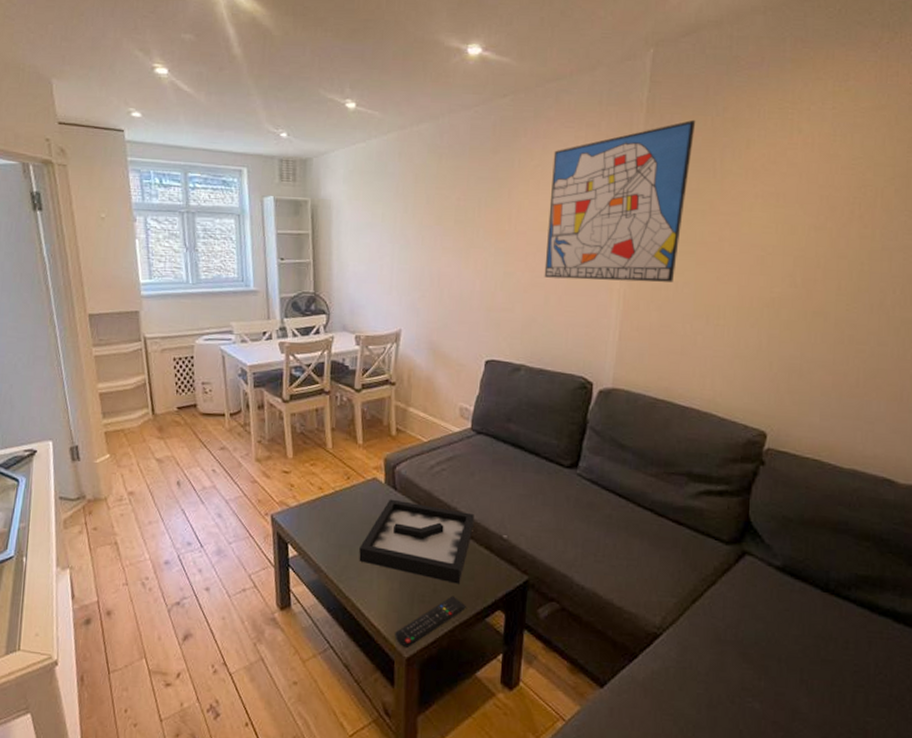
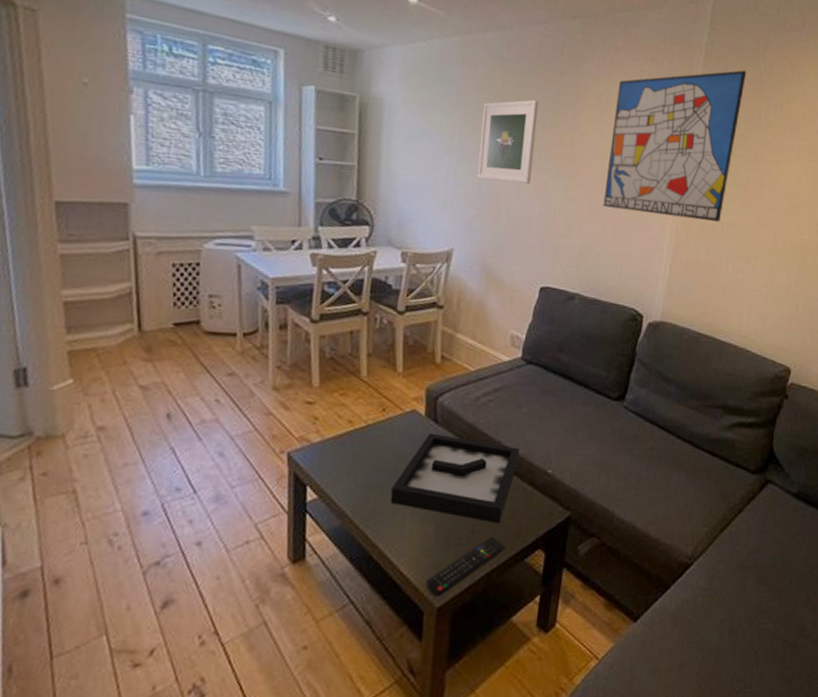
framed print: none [419,181,473,263] -> present [477,99,539,184]

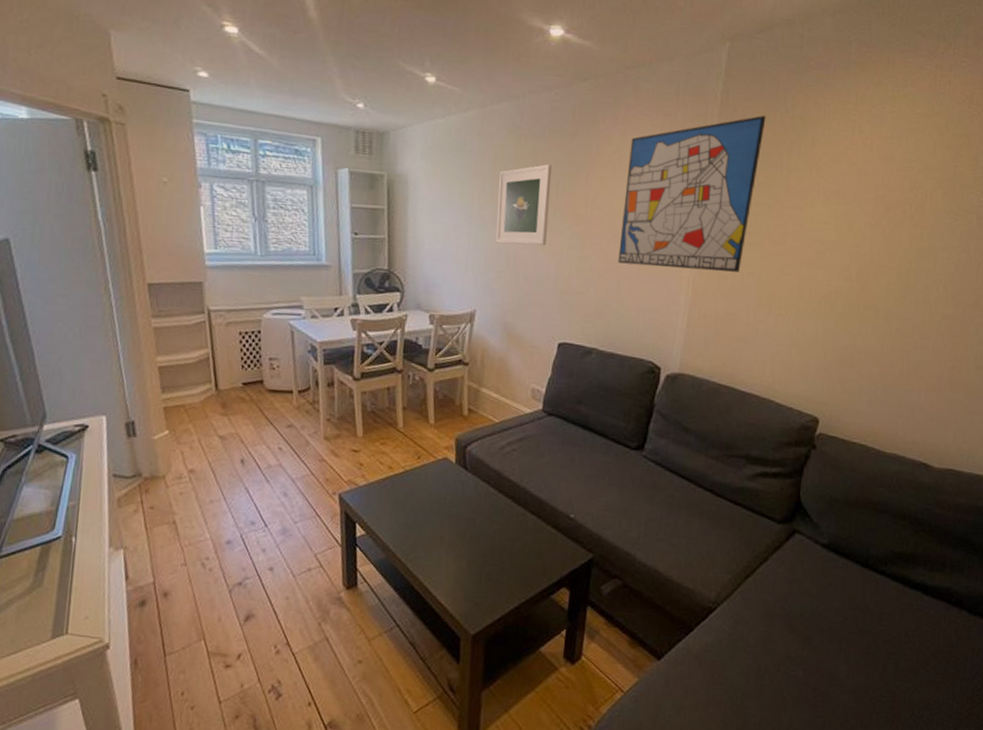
decorative tray: present [390,433,519,524] -> none [427,478,543,562]
remote control: present [426,536,505,596] -> none [461,574,532,625]

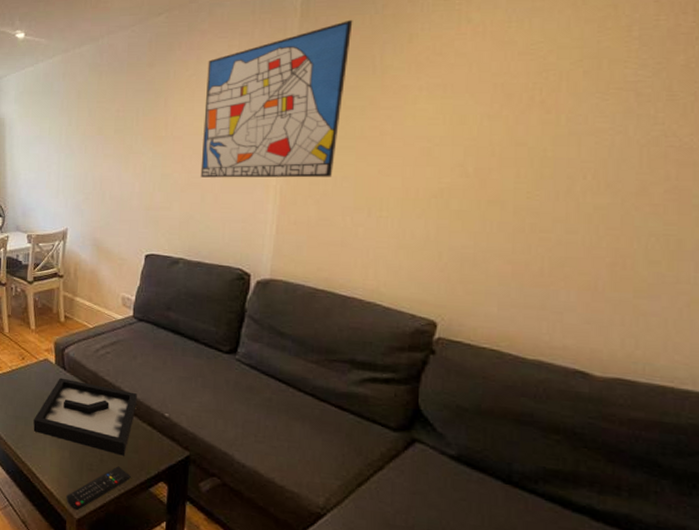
decorative tray: none [427,478,543,562] -> present [33,377,137,456]
remote control: none [461,574,532,625] -> present [66,466,131,510]
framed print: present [495,164,552,246] -> none [82,94,132,169]

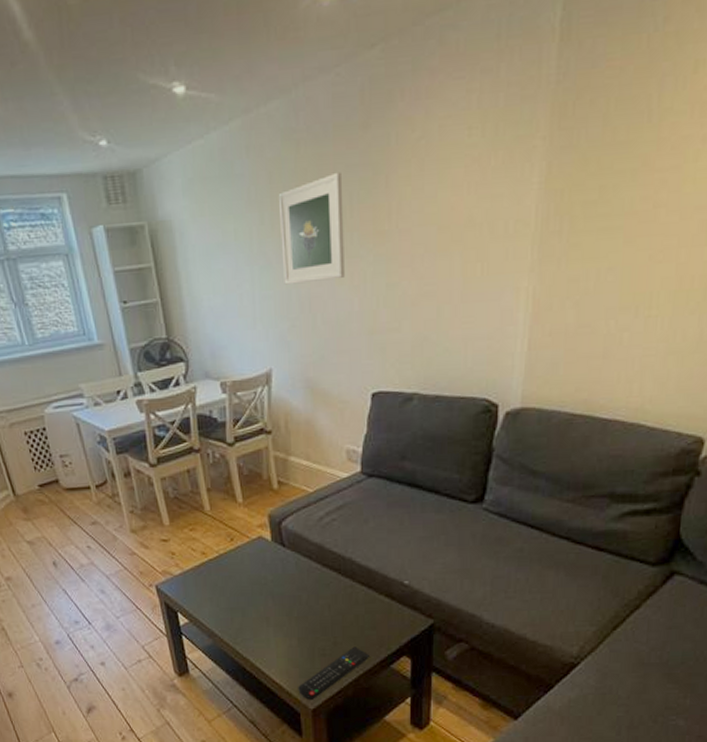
decorative tray: present [33,377,137,456] -> none [252,556,371,635]
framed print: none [82,94,132,169] -> present [278,171,345,285]
wall art: present [200,19,353,178] -> none [435,41,626,284]

